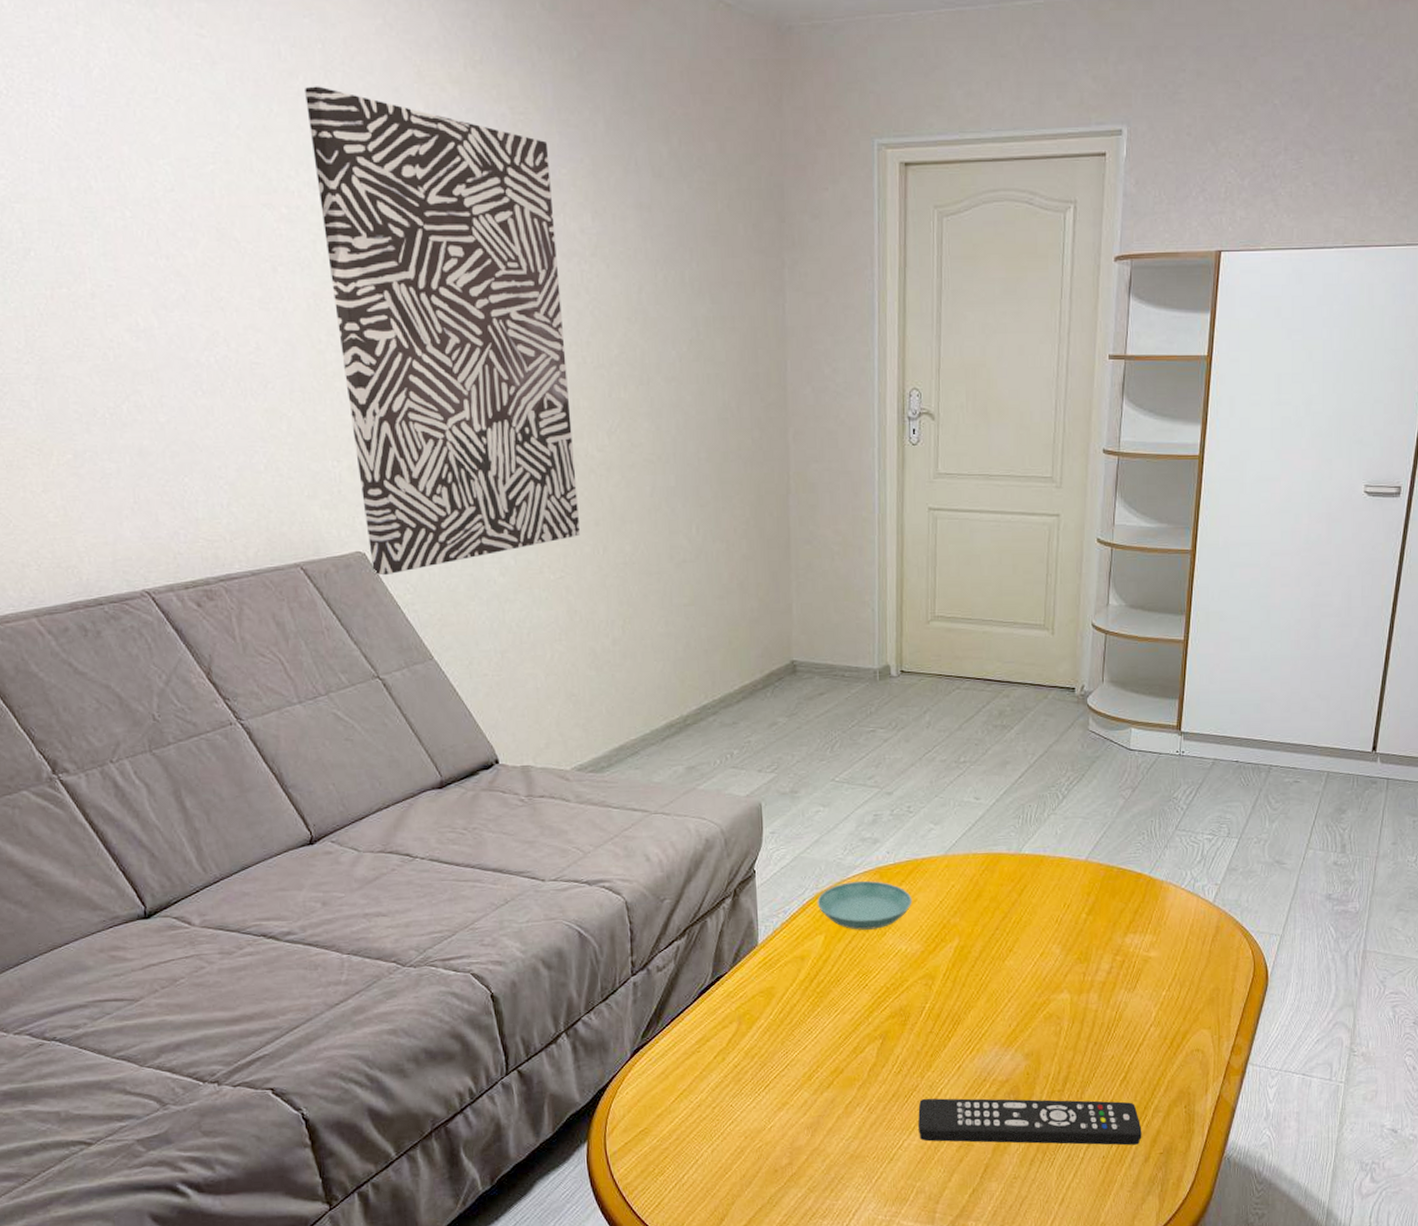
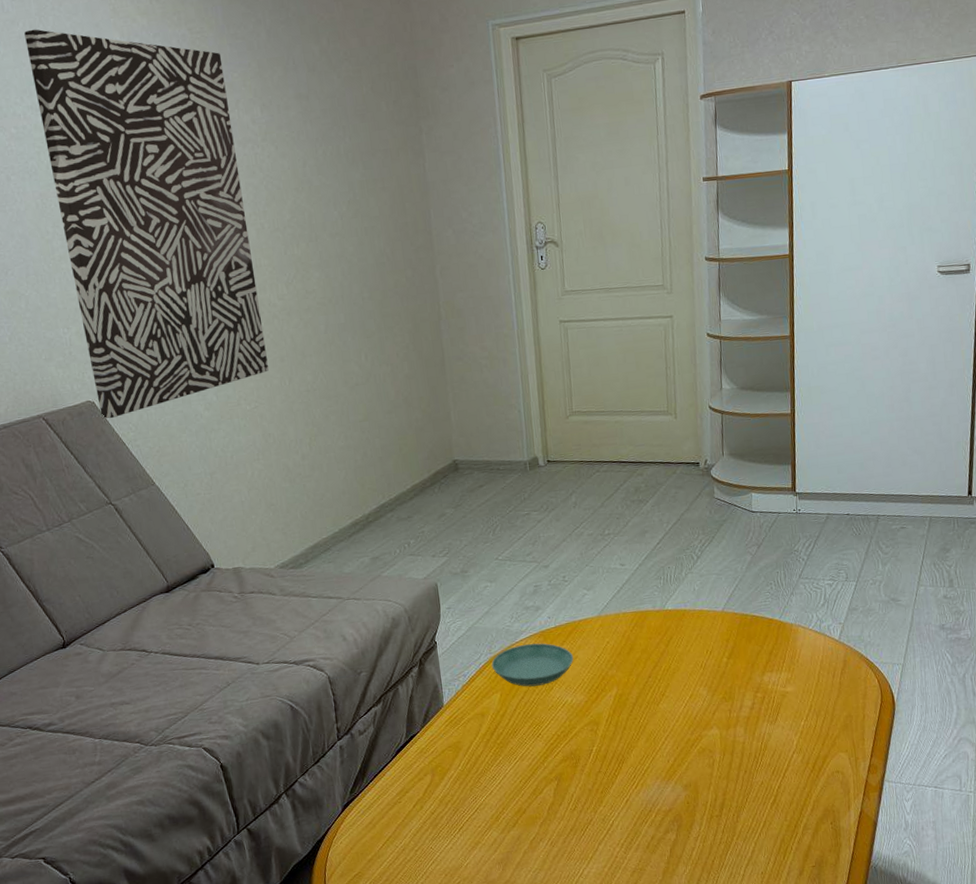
remote control: present [918,1098,1142,1145] -> none [594,822,795,869]

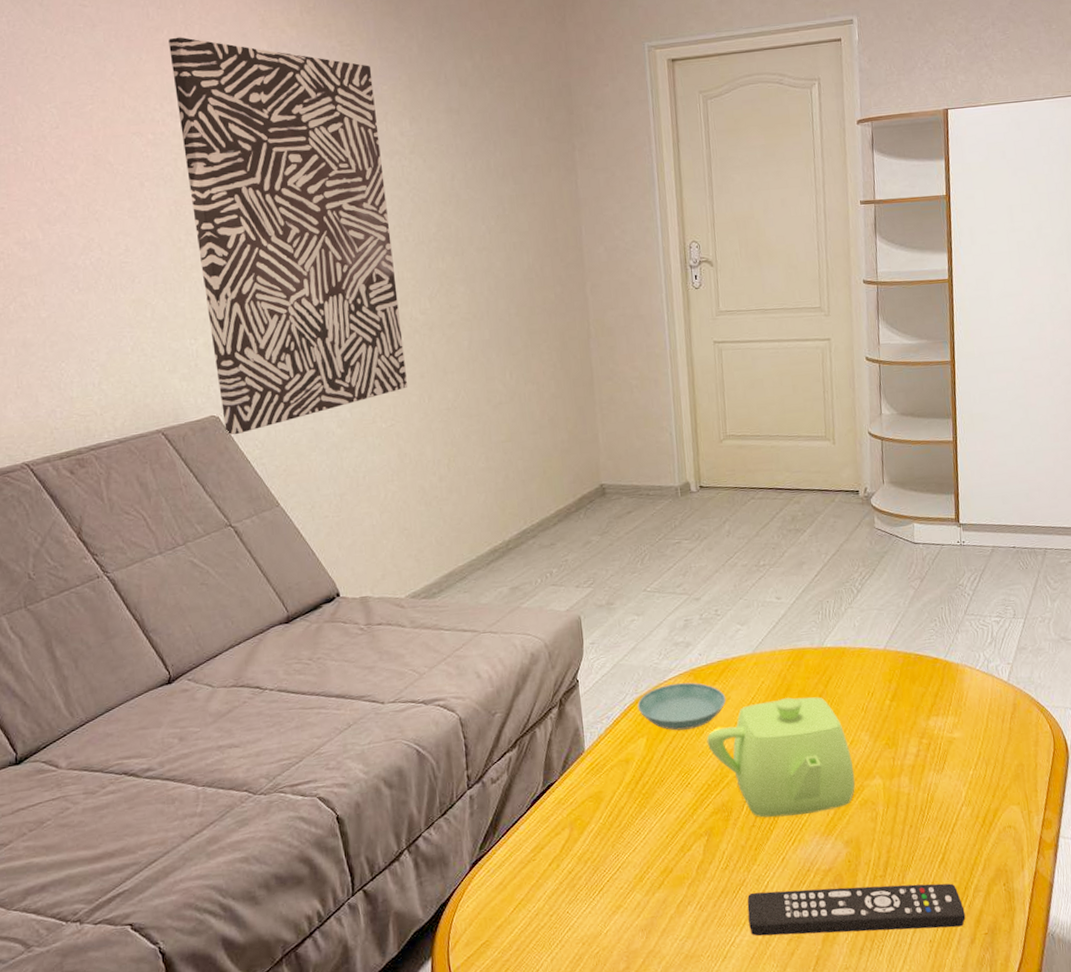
teapot: none [556,655,694,765] -> present [706,697,855,818]
remote control: none [594,822,795,869] -> present [747,883,966,936]

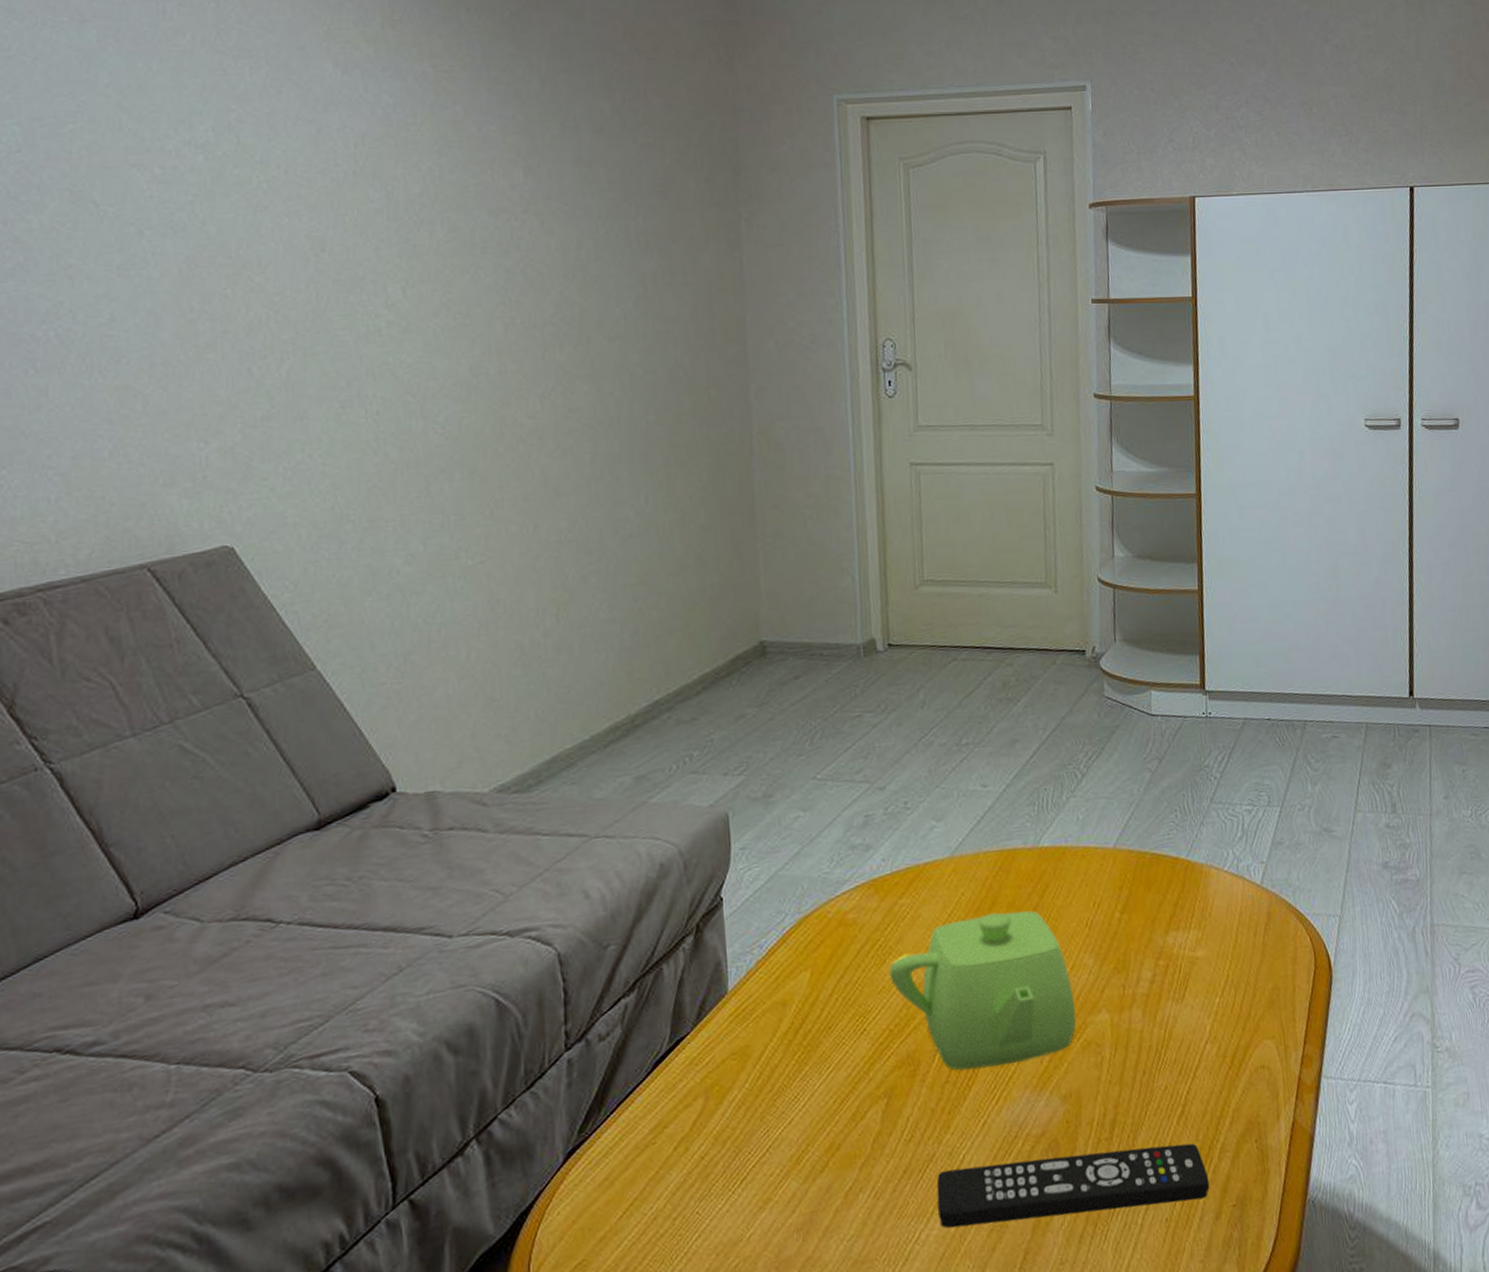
wall art: present [169,37,407,435] -> none [192,44,505,573]
saucer: present [637,682,726,731] -> none [800,896,916,961]

